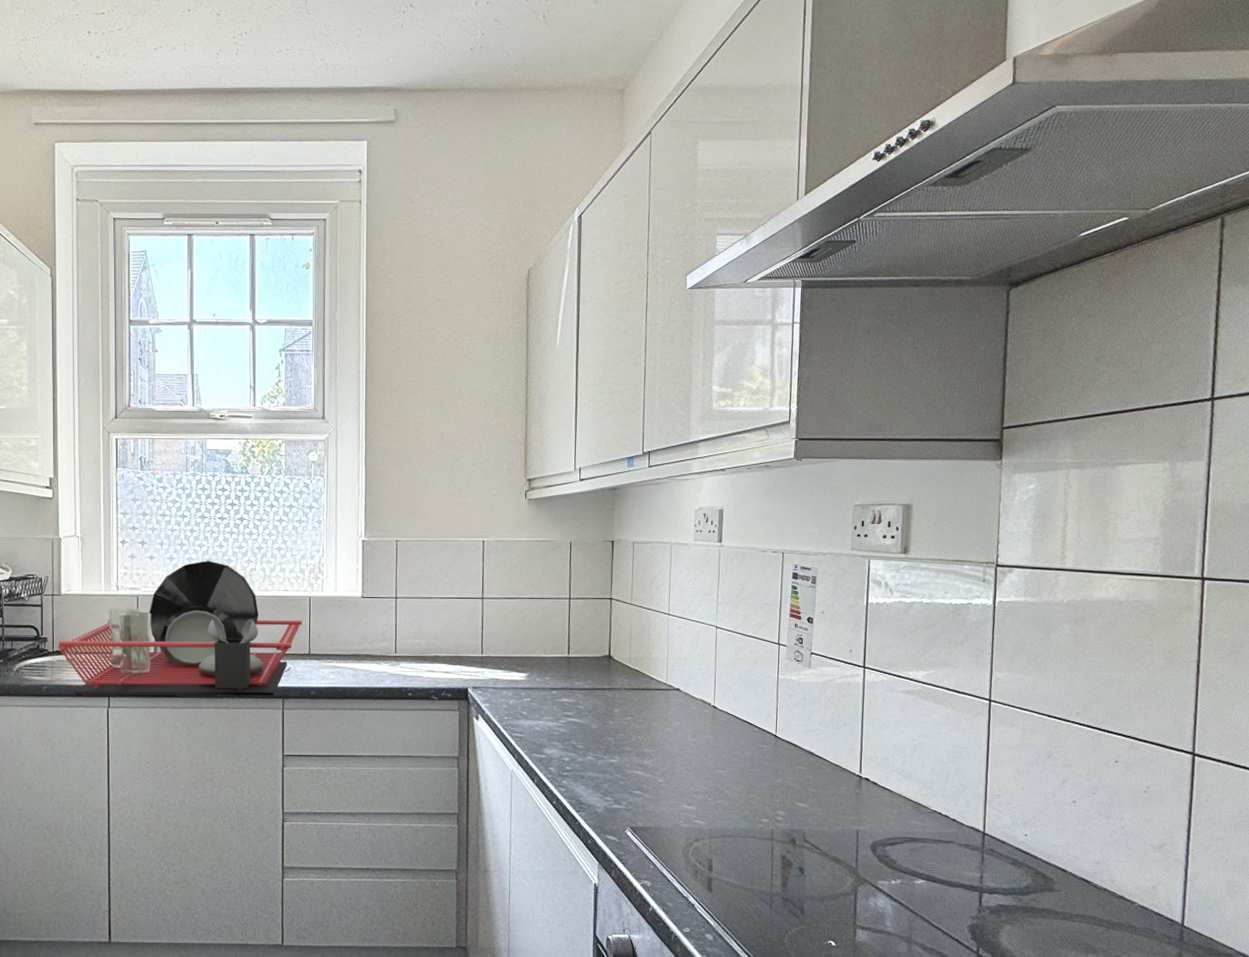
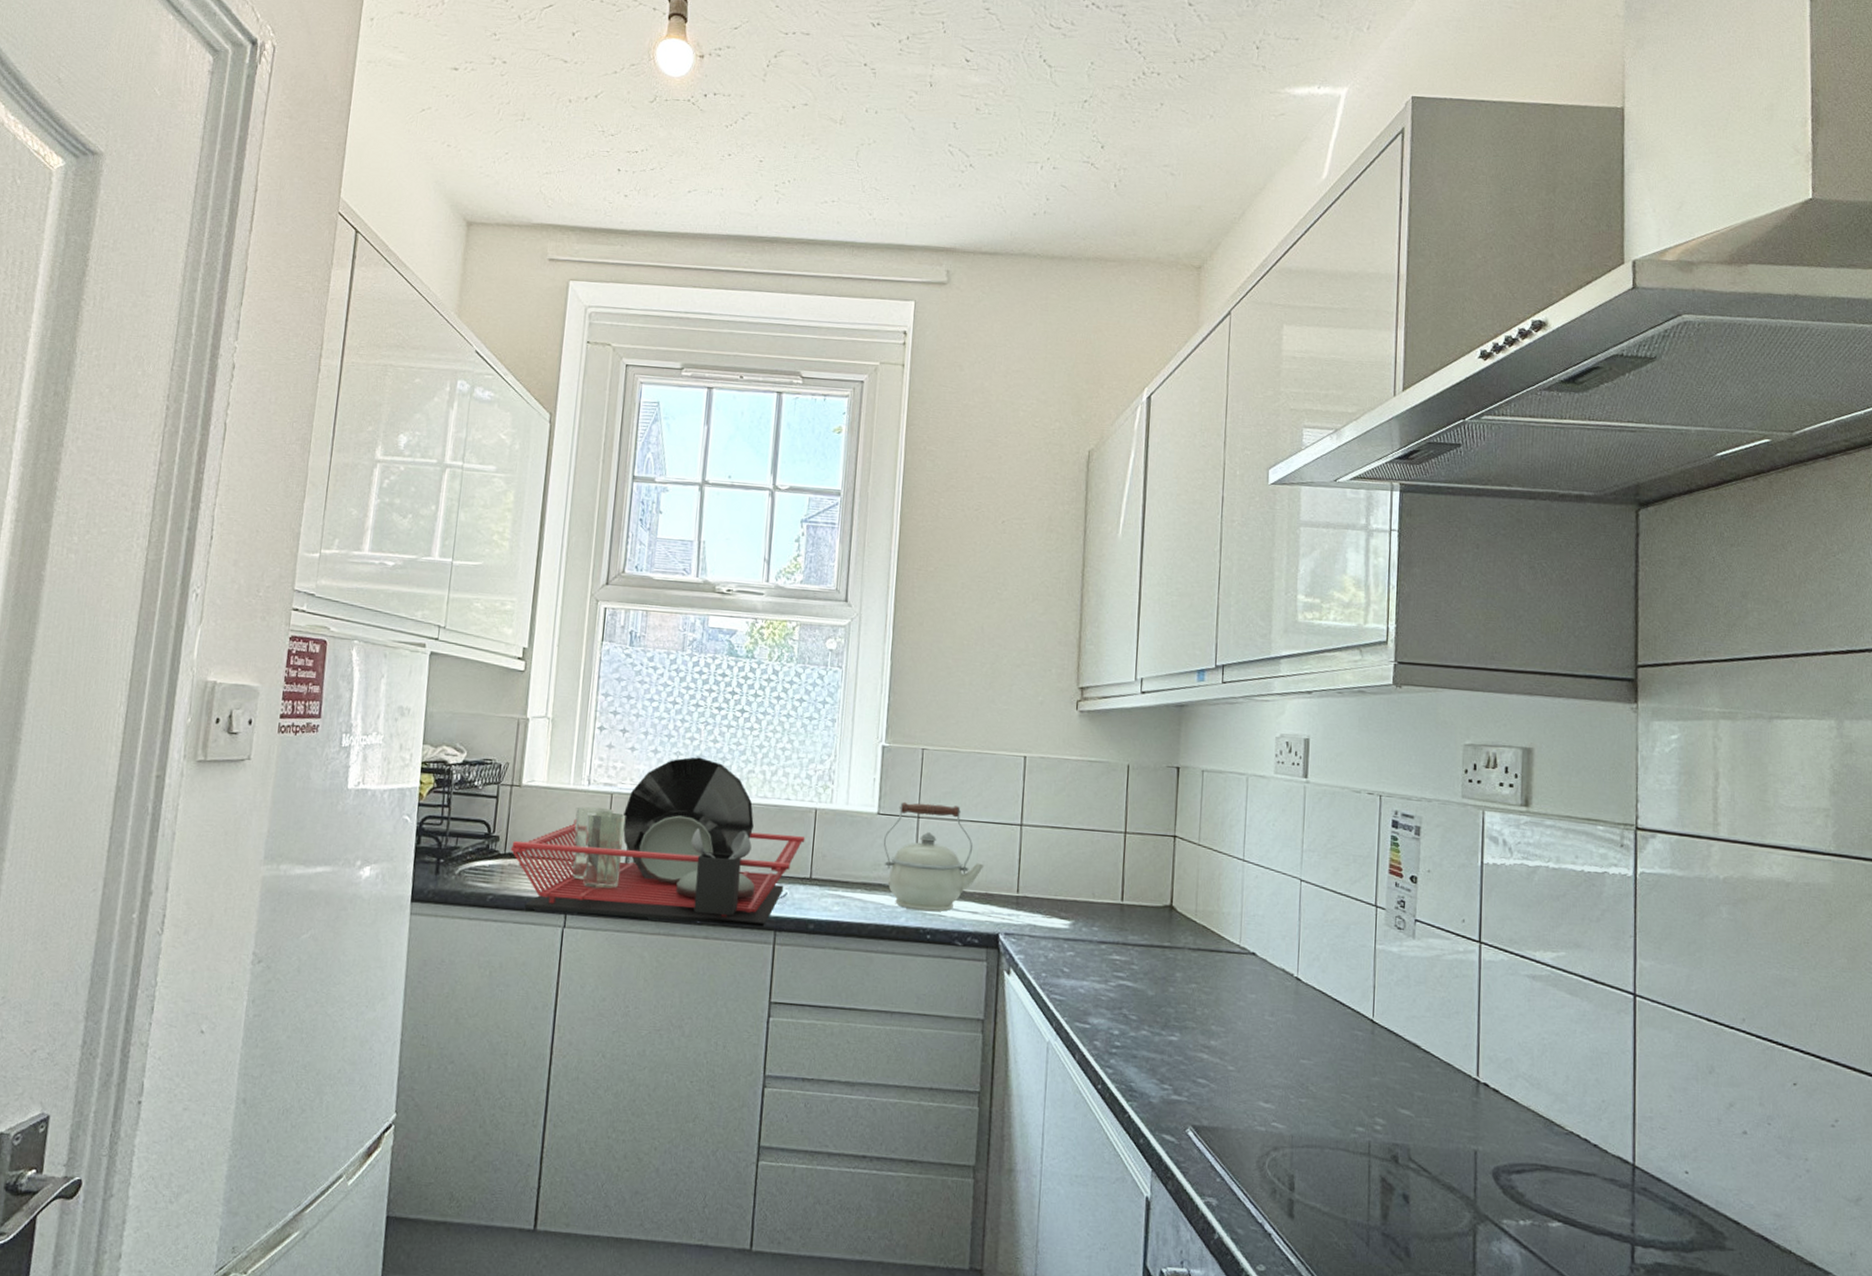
kettle: none [368,585,453,674] -> present [883,801,984,912]

